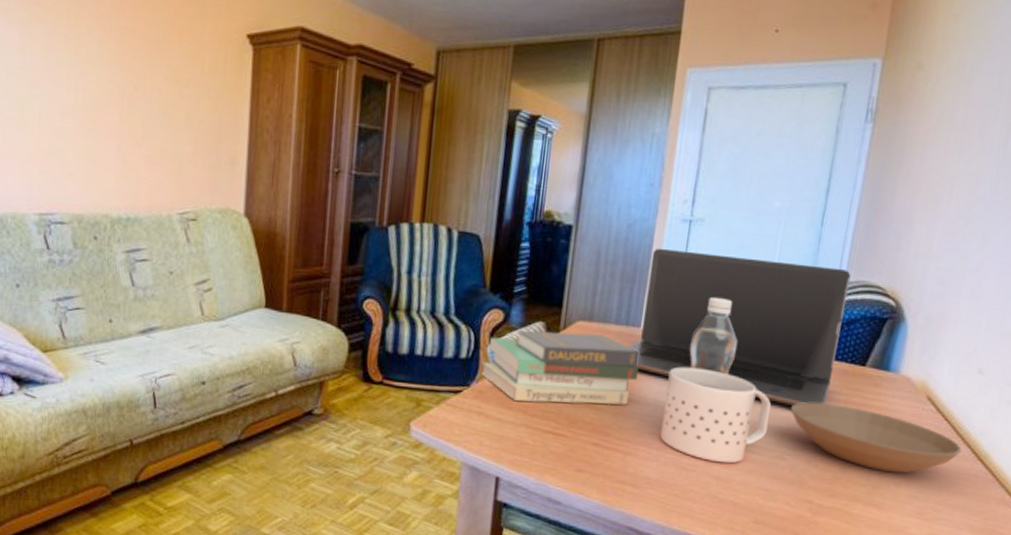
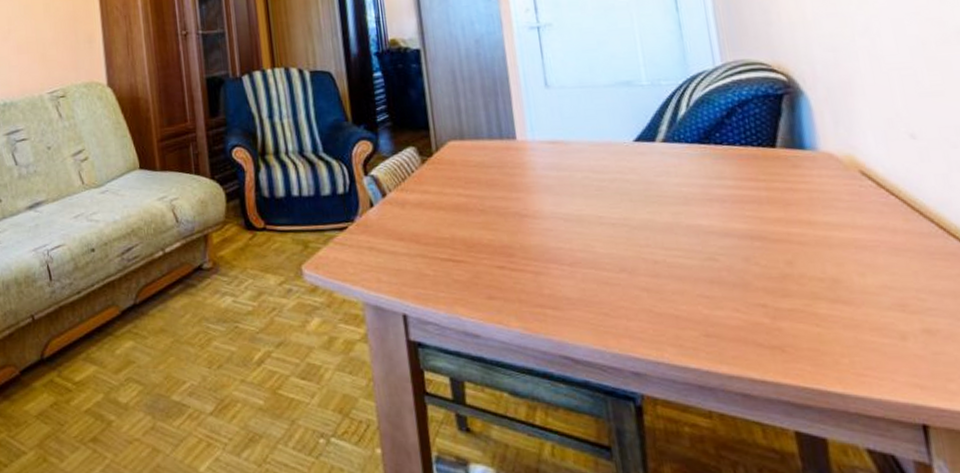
books: present [481,331,639,405] -> none [360,151,527,231]
laptop computer: present [629,248,851,407] -> none [508,50,745,202]
mug: present [660,367,772,464] -> none [559,173,688,273]
bottle: present [689,298,738,375] -> none [572,98,627,177]
bowl: present [790,402,962,473] -> none [705,192,925,262]

